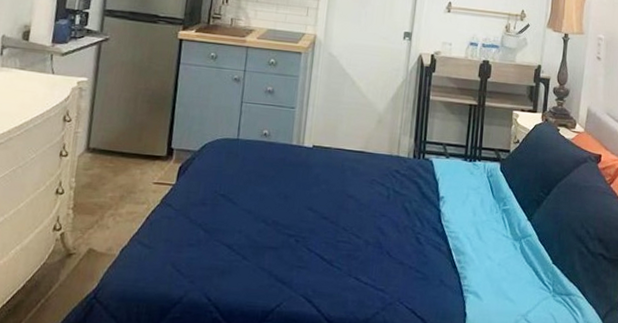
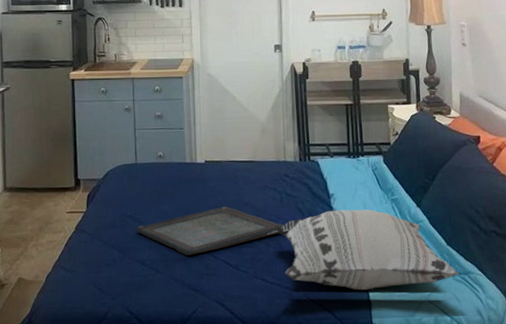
serving tray: none [227,197,387,244] -> present [136,207,284,255]
decorative pillow: none [378,213,561,302] -> present [276,209,459,291]

